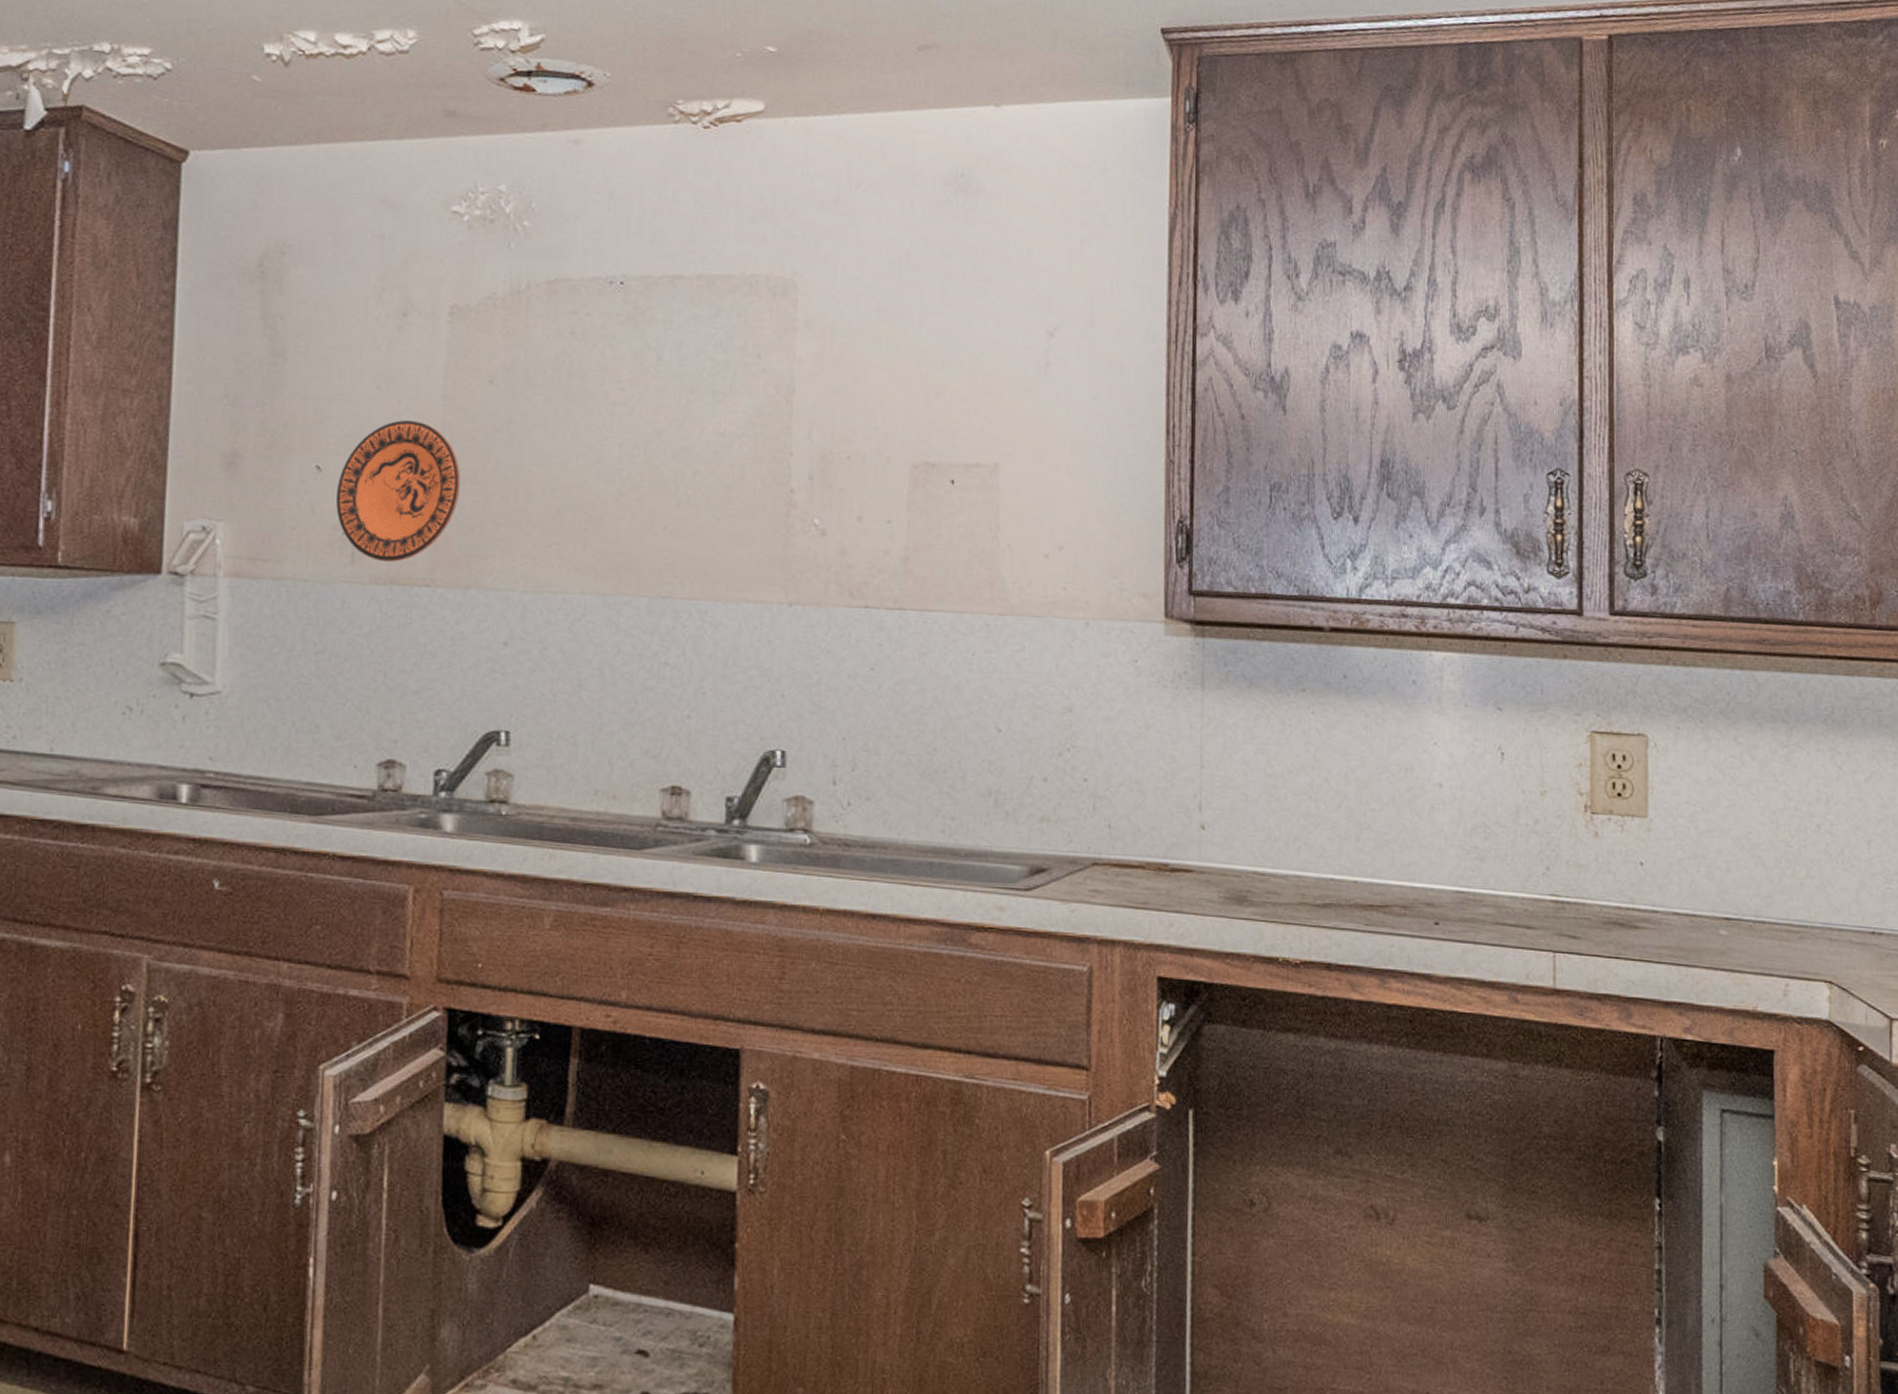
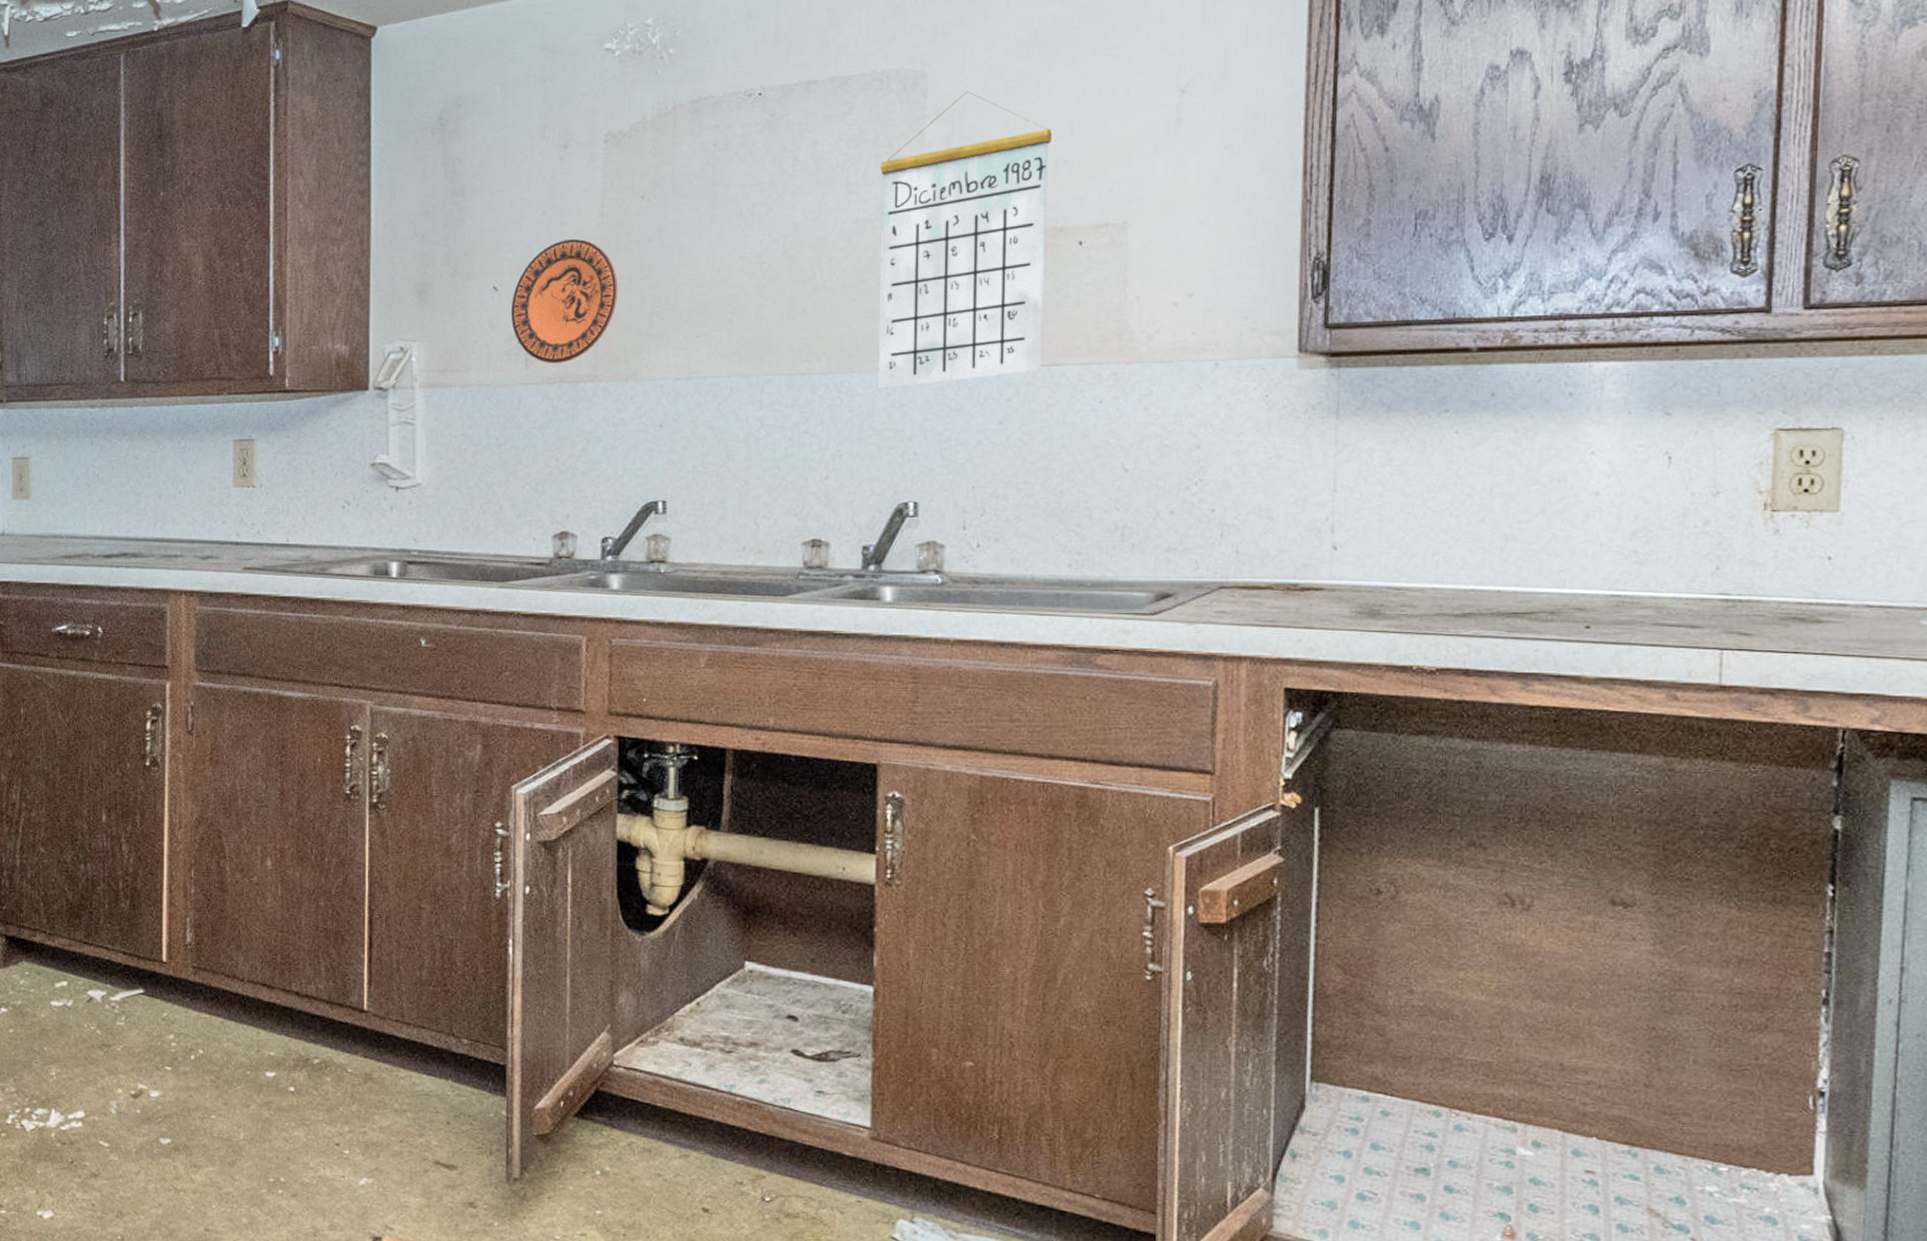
calendar: none [744,307,925,622] -> present [878,91,1053,389]

